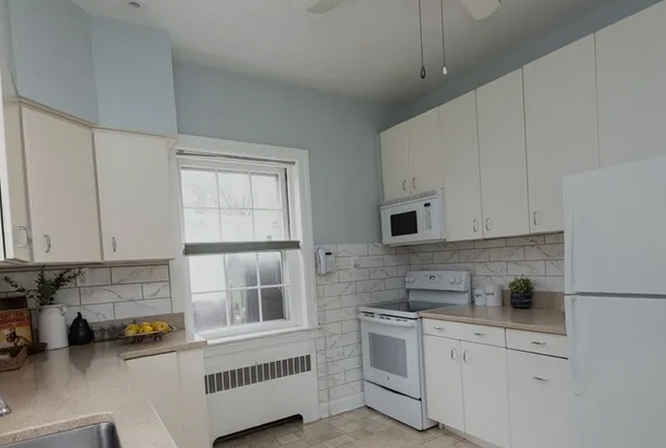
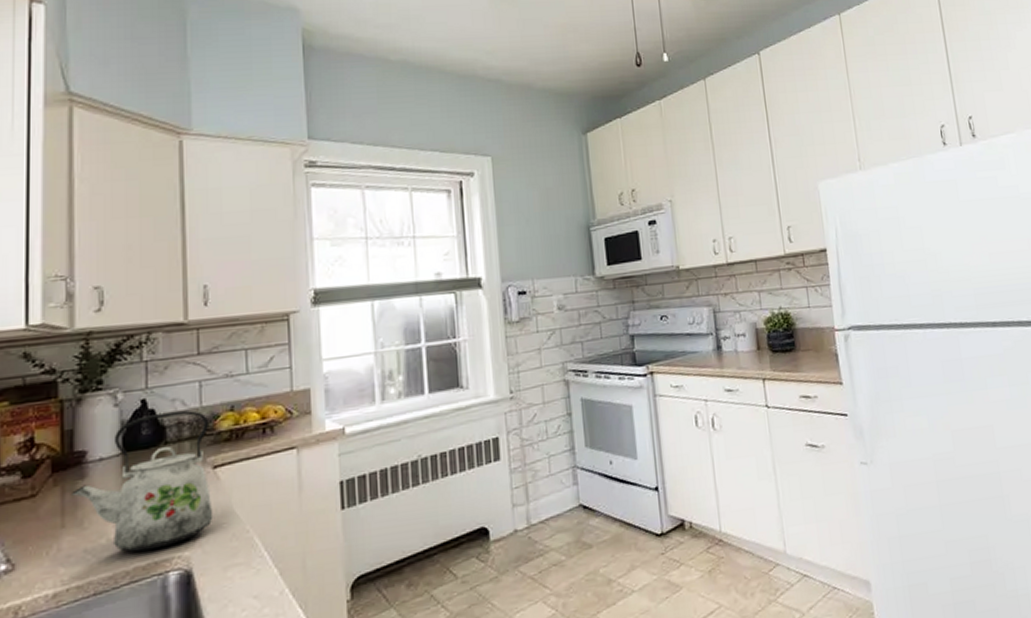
kettle: none [39,321,126,409] -> present [70,410,214,552]

